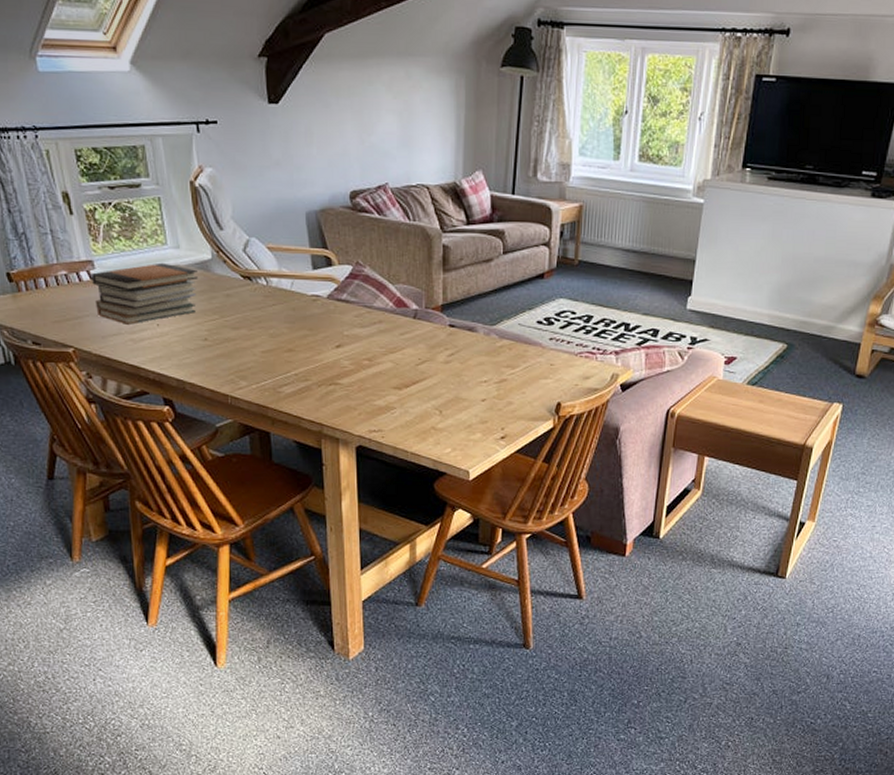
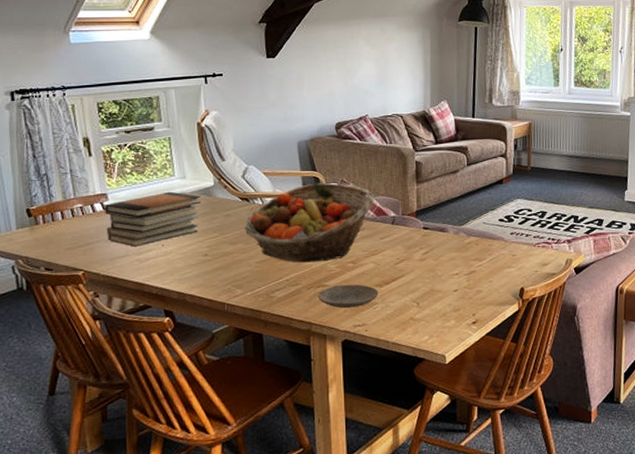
fruit basket: none [247,263,395,356] -> present [244,182,375,263]
plate: none [330,385,398,411] -> present [318,284,379,309]

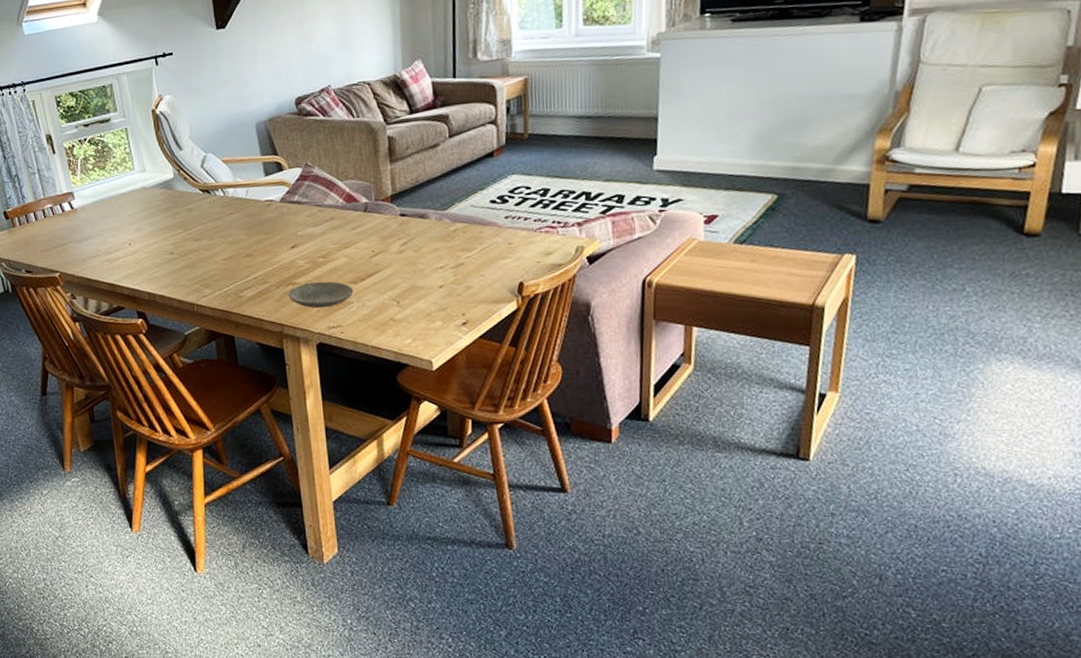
book stack: present [104,191,201,247] -> none [71,186,162,247]
fruit basket: present [244,182,375,263] -> none [207,168,344,259]

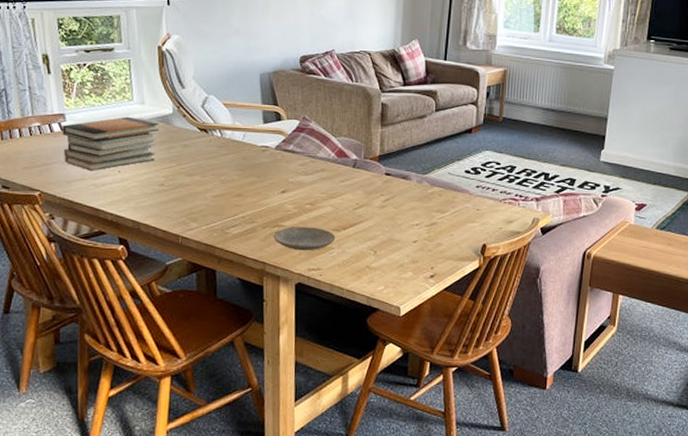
book stack: none [71,186,162,247] -> present [61,116,159,171]

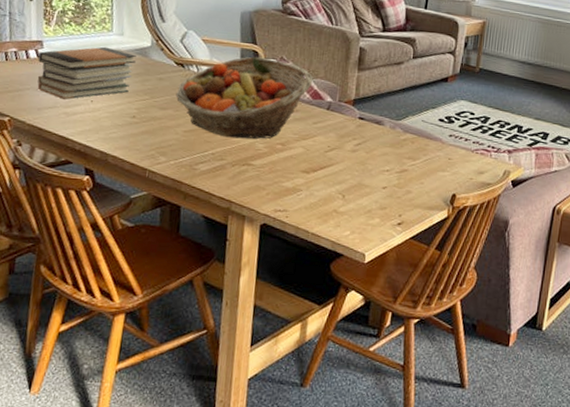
fruit basket: none [201,118,337,201] -> present [176,56,313,139]
plate: present [273,227,336,251] -> none [241,166,305,192]

